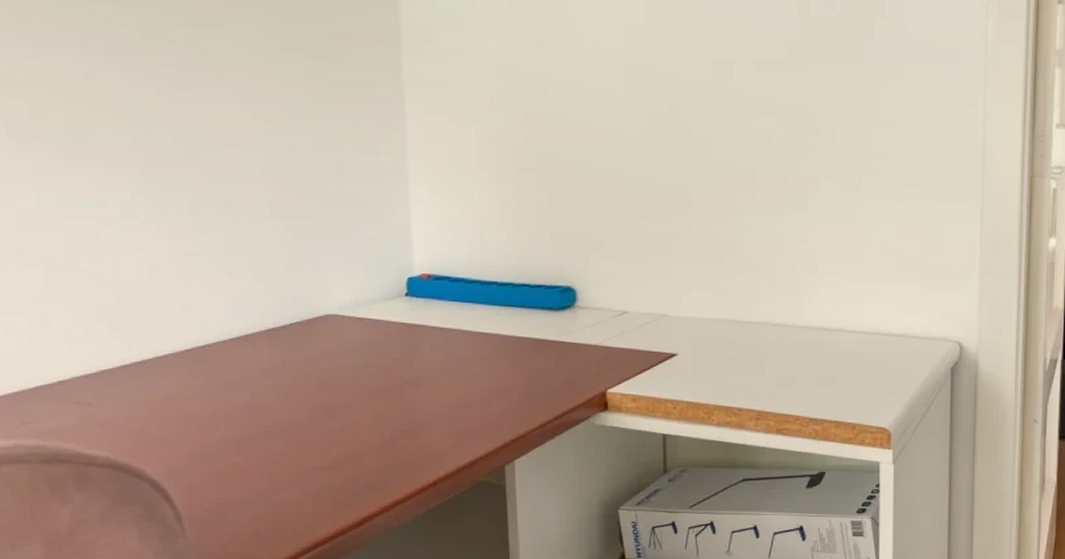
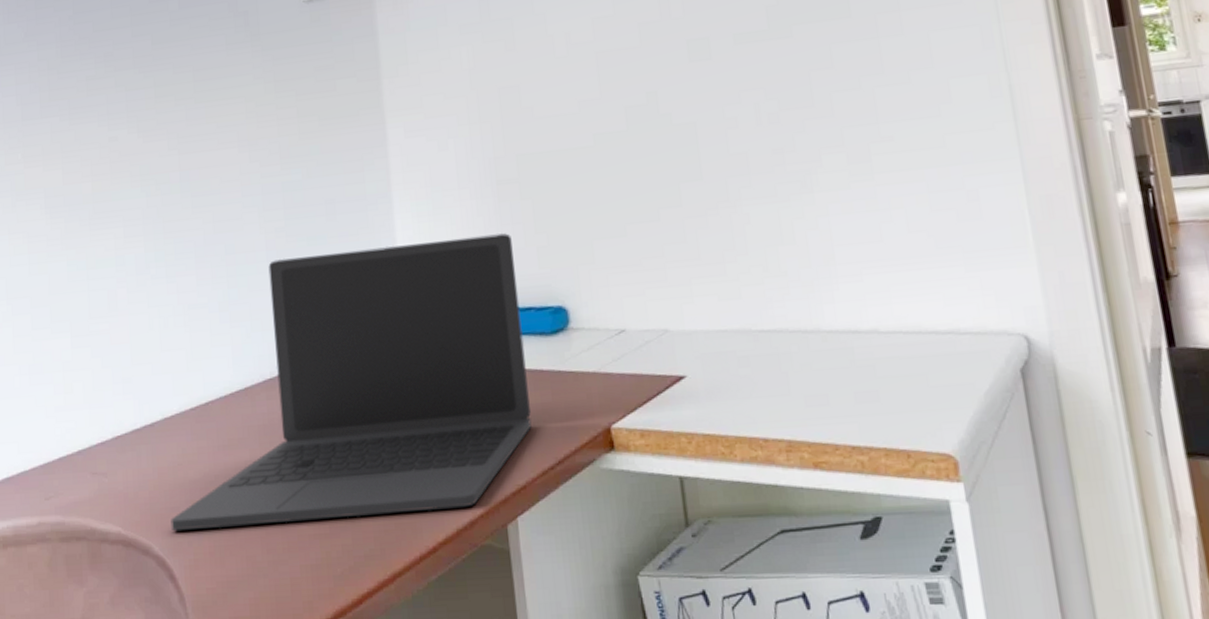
laptop: none [165,216,535,459] -> present [170,233,532,532]

